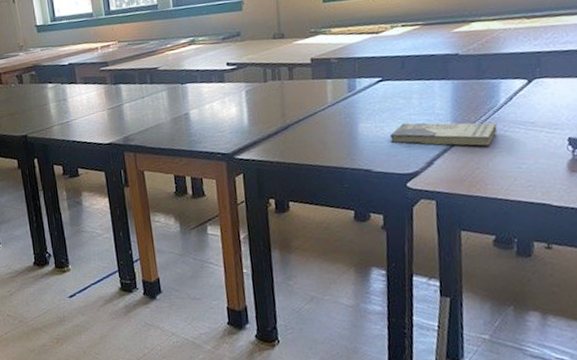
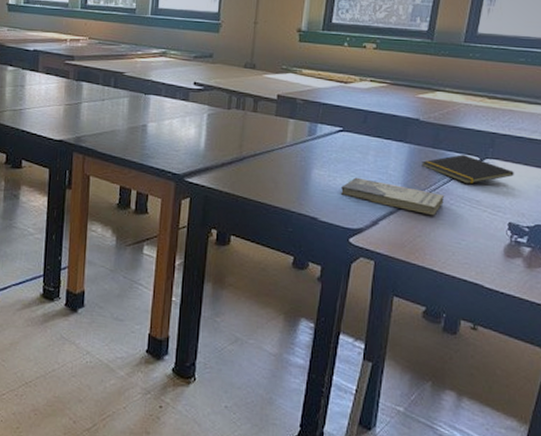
notepad: none [468,79,567,109] -> present [422,154,514,185]

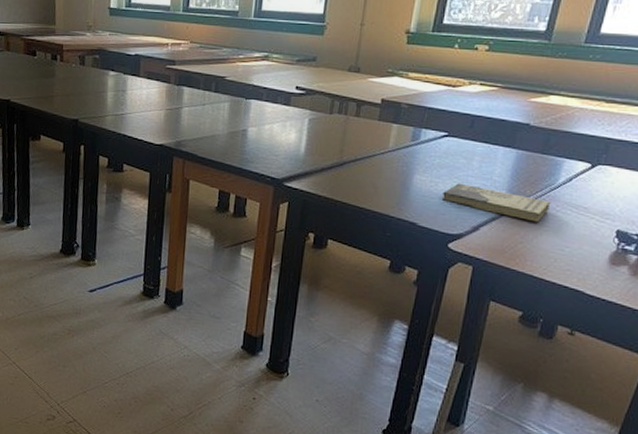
notepad: present [422,154,514,185] -> none [529,160,627,191]

